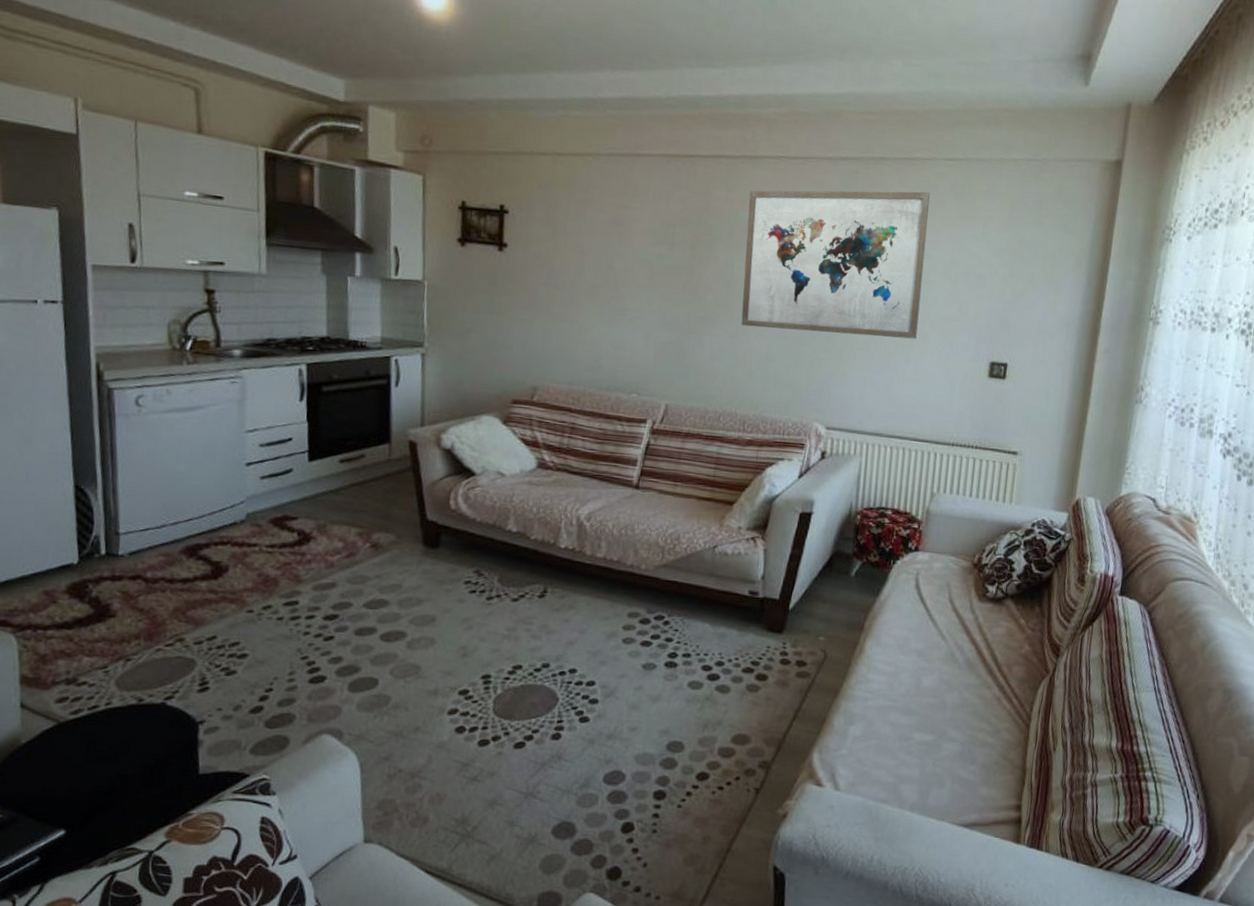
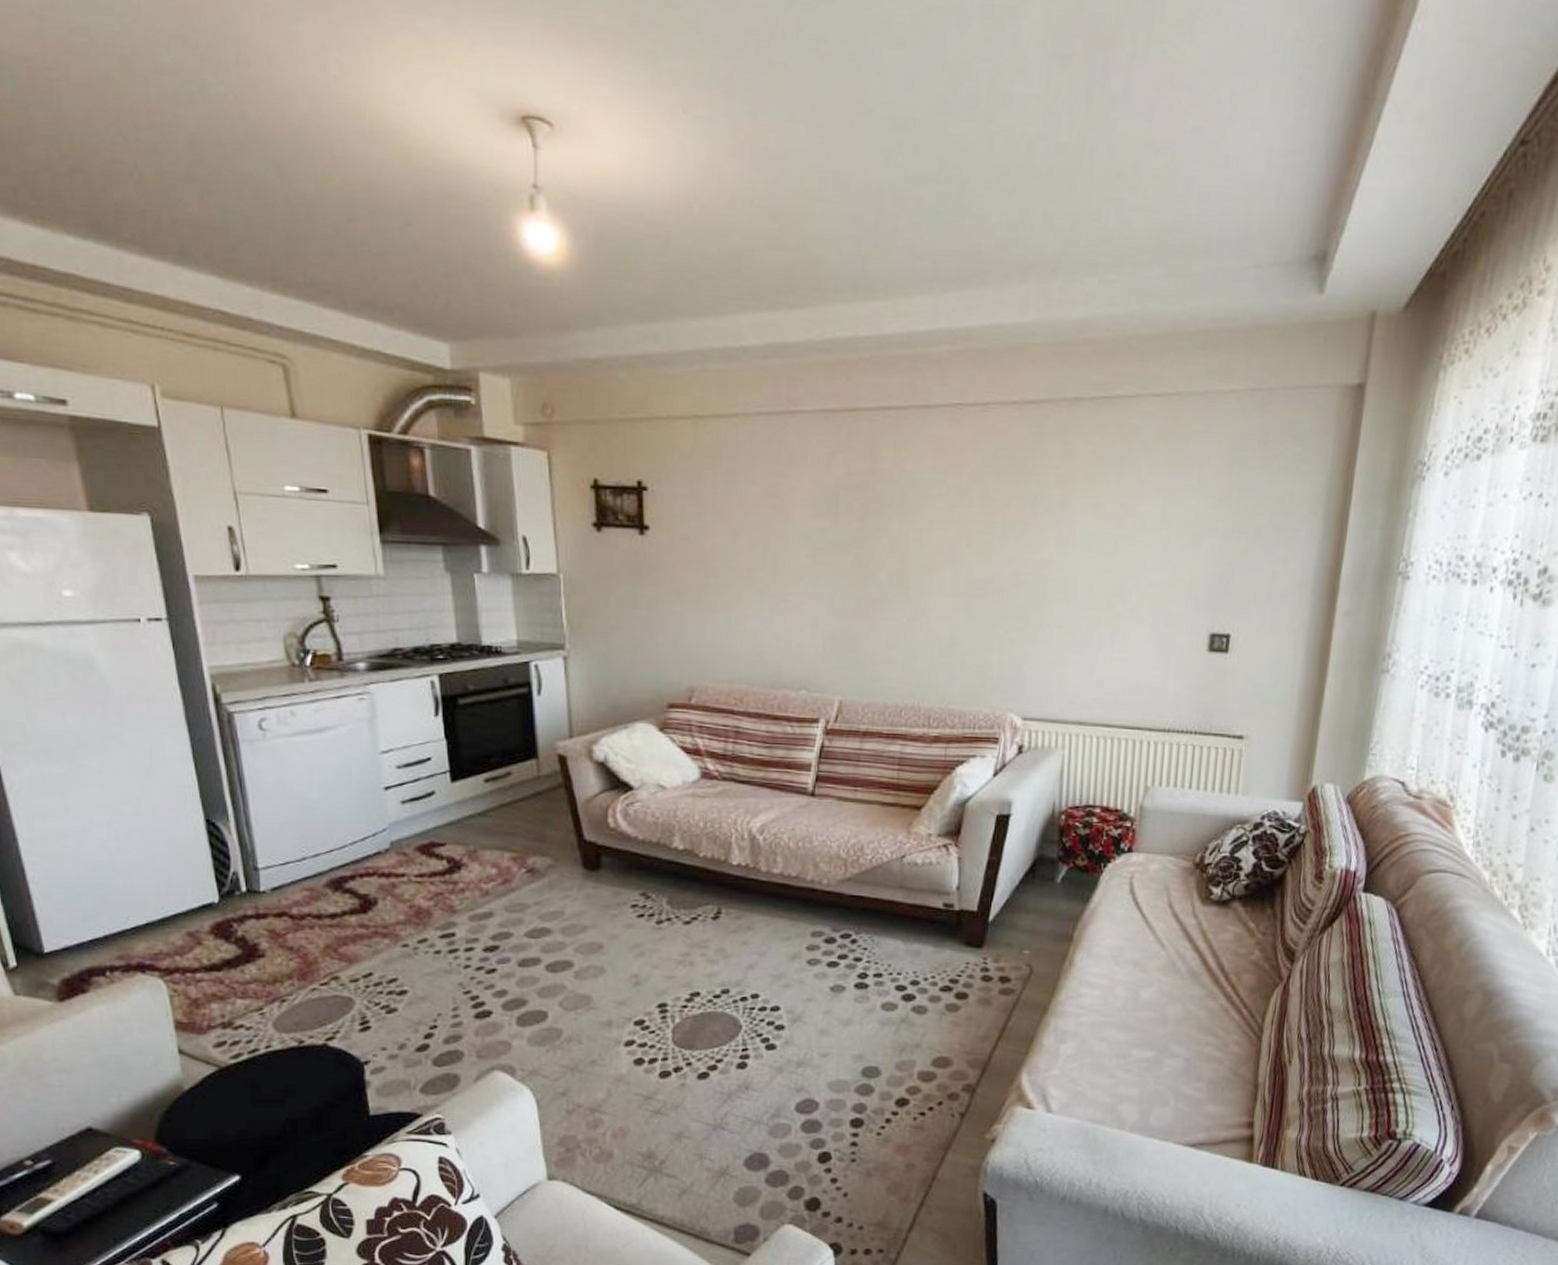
wall art: present [741,190,930,339] -> none [920,435,1134,612]

